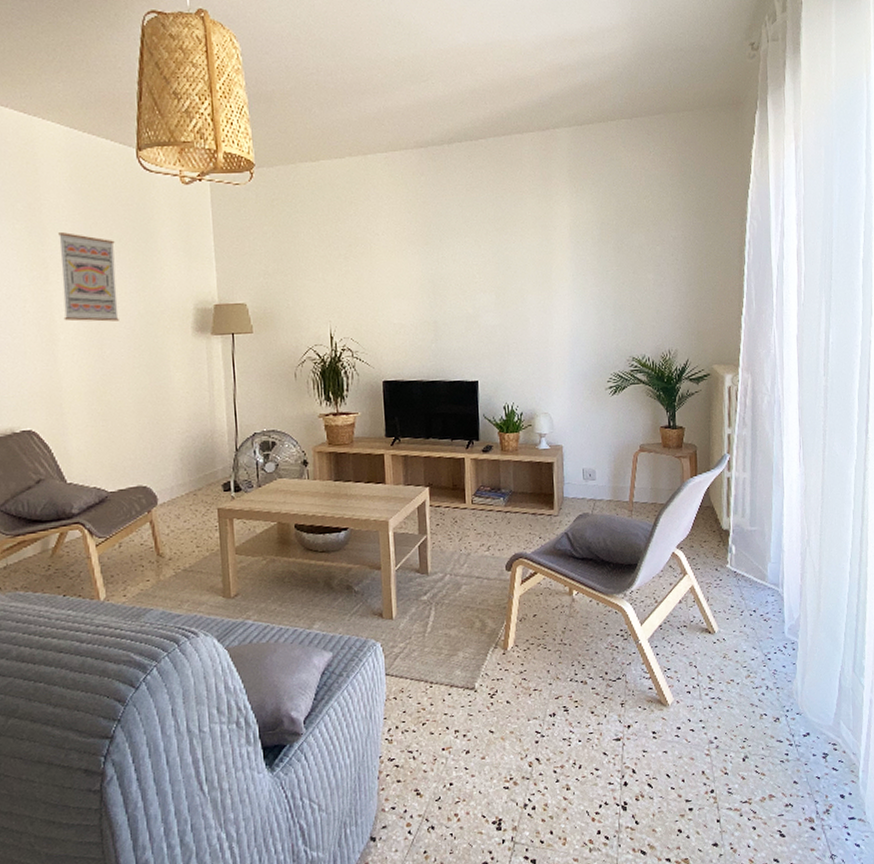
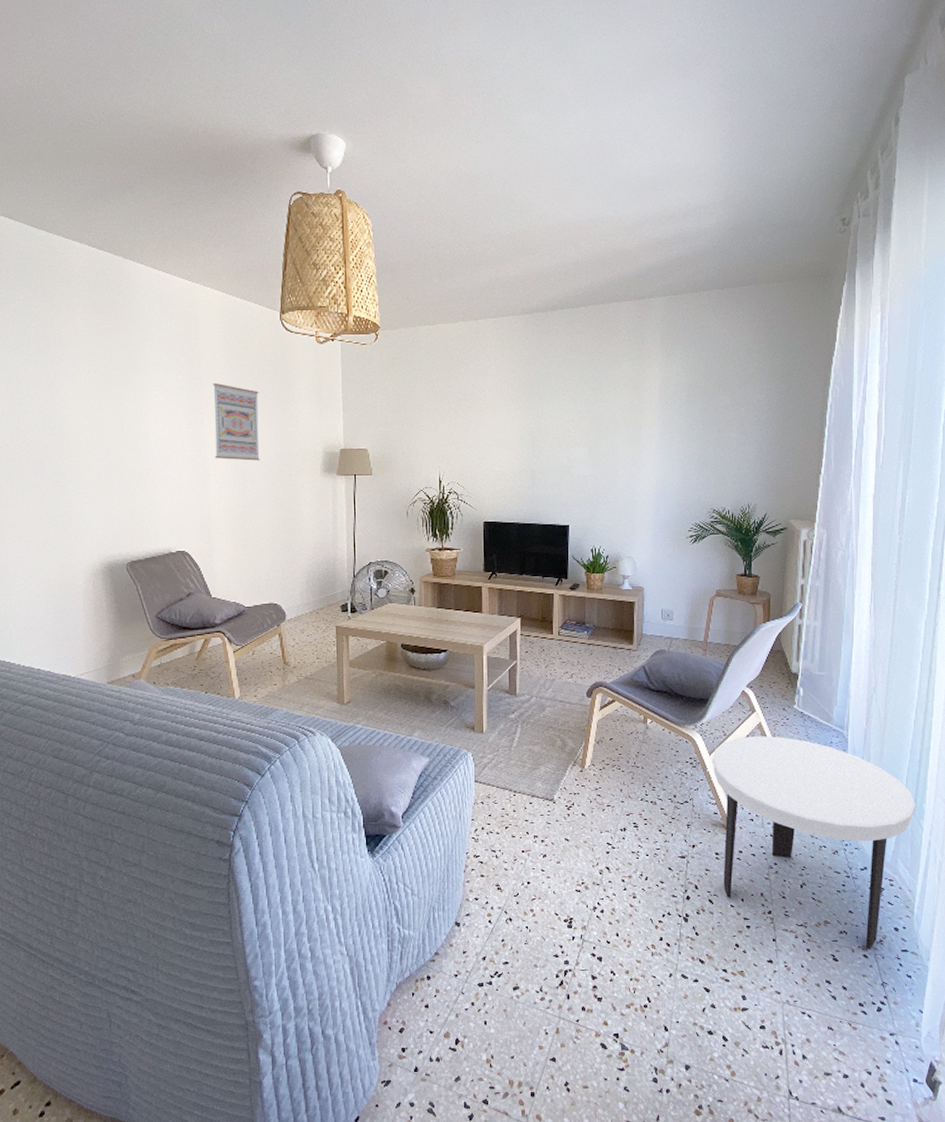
side table: none [643,599,855,821] -> present [712,735,915,950]

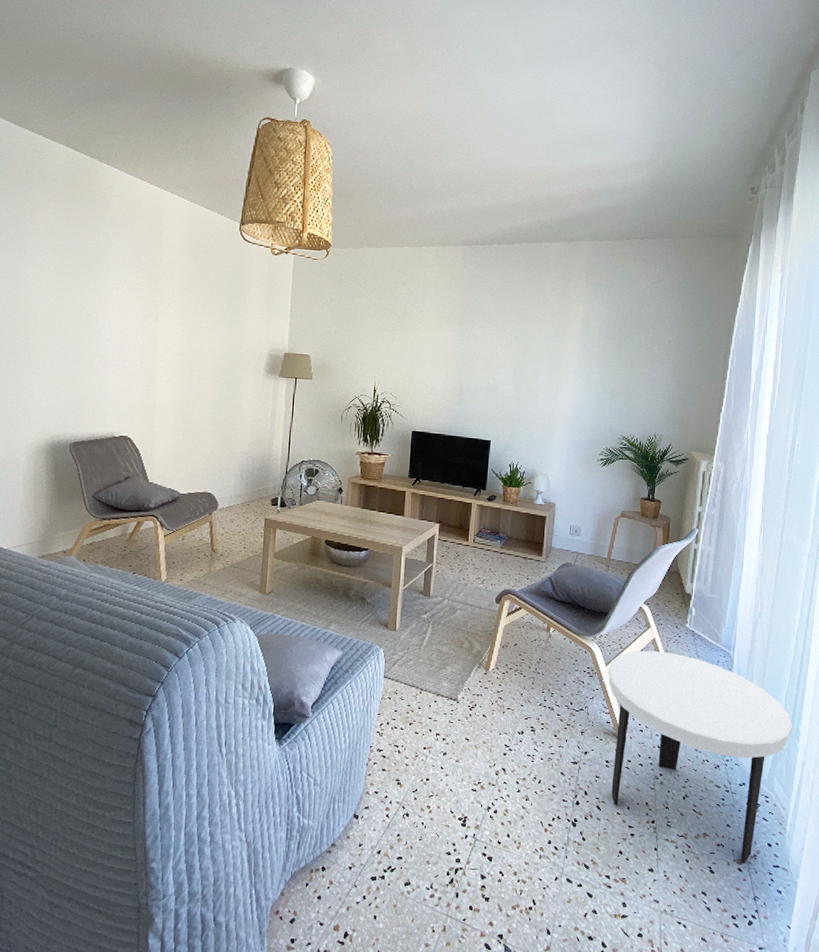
wall art: present [213,383,260,461] -> none [165,283,213,357]

